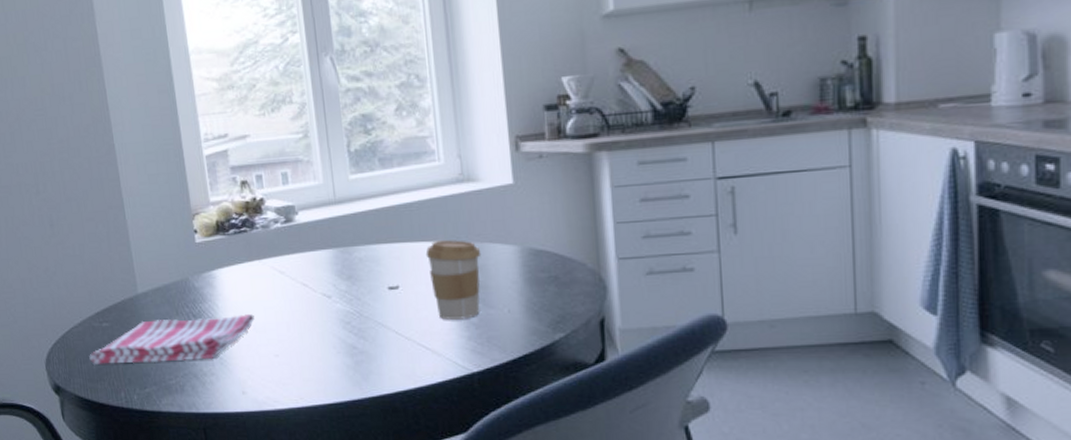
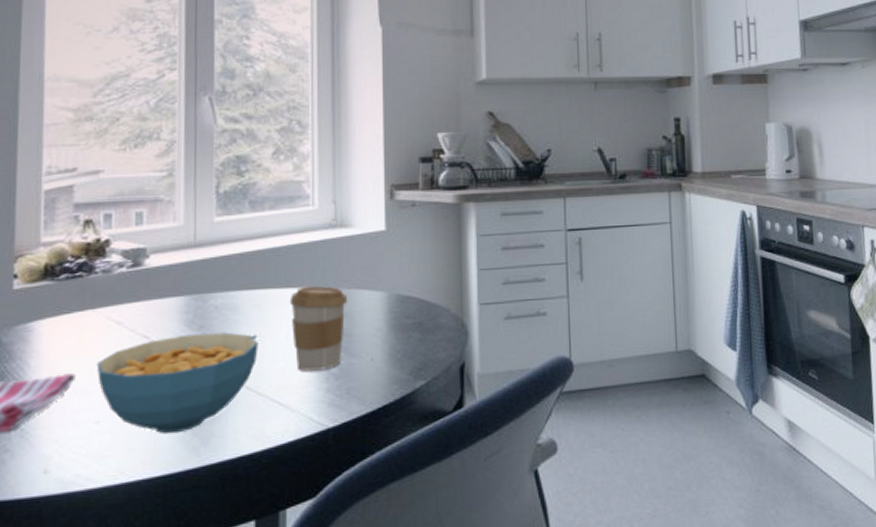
cereal bowl: none [268,282,402,369] -> present [96,332,259,434]

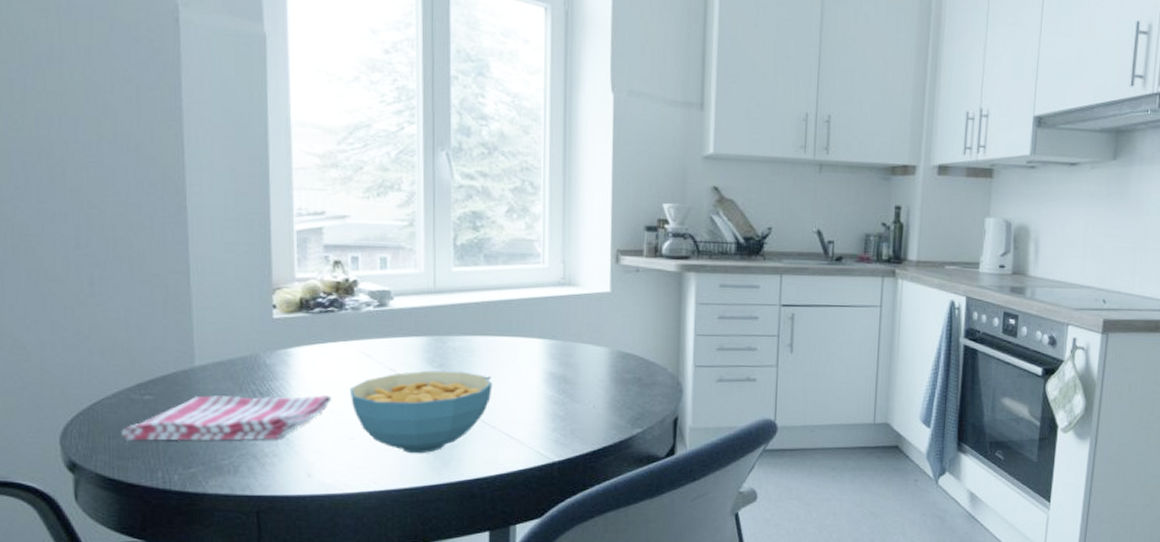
coffee cup: present [289,286,348,371] -> none [520,337,574,412]

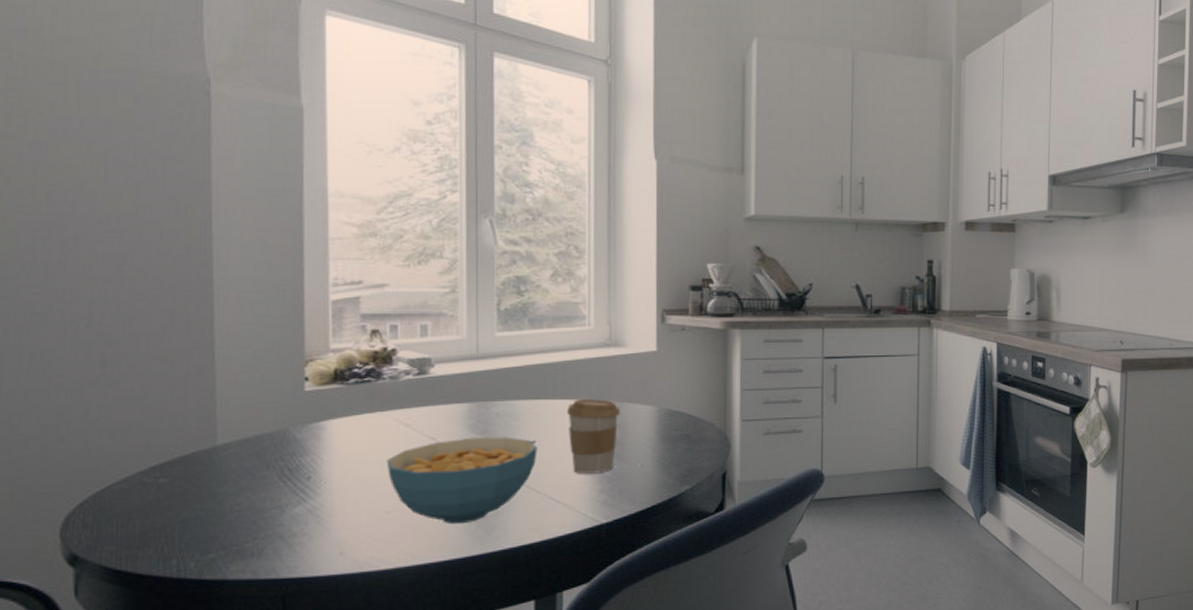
dish towel: present [121,395,332,441] -> none [131,468,367,528]
coffee cup: none [520,337,574,412] -> present [566,399,621,474]

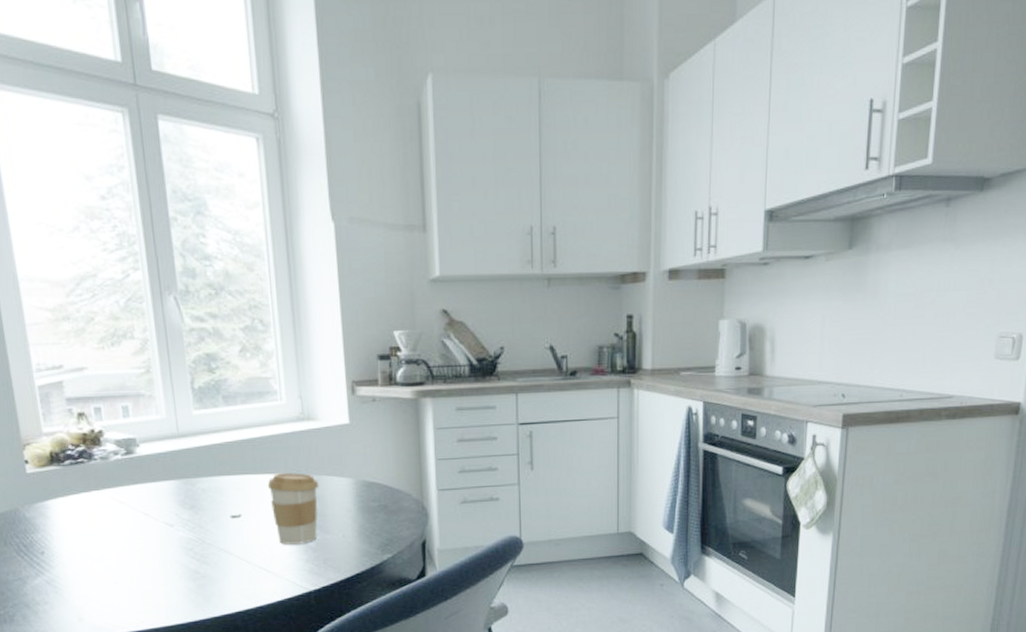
cereal bowl: present [386,436,538,525] -> none [108,511,244,593]

